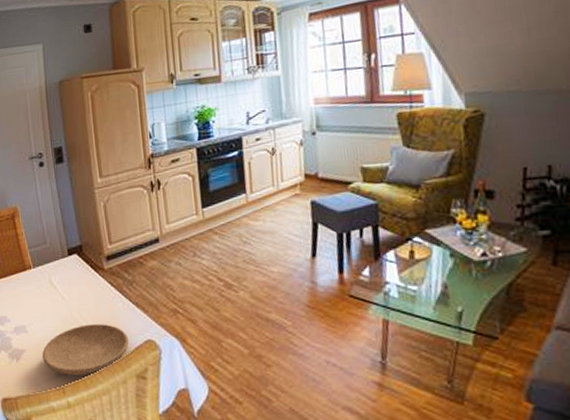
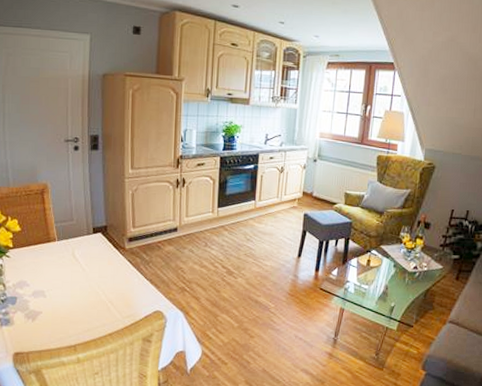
plate: present [42,324,129,375] -> none [58,294,140,336]

